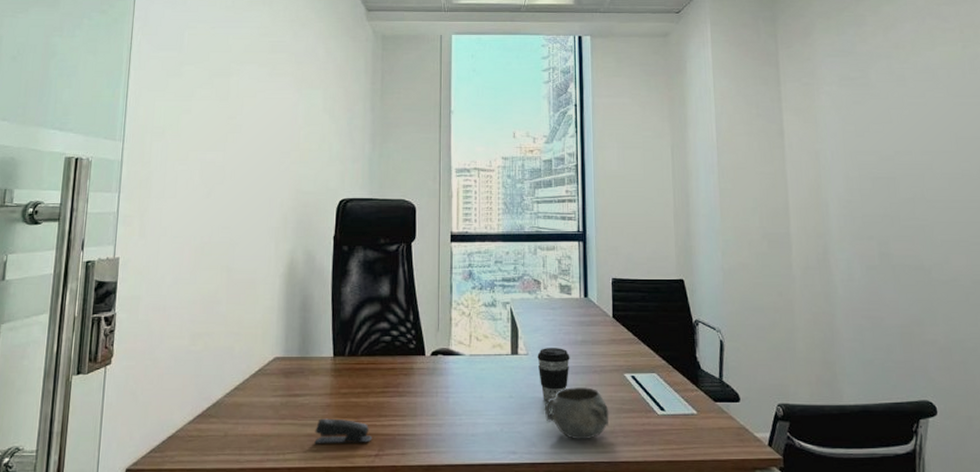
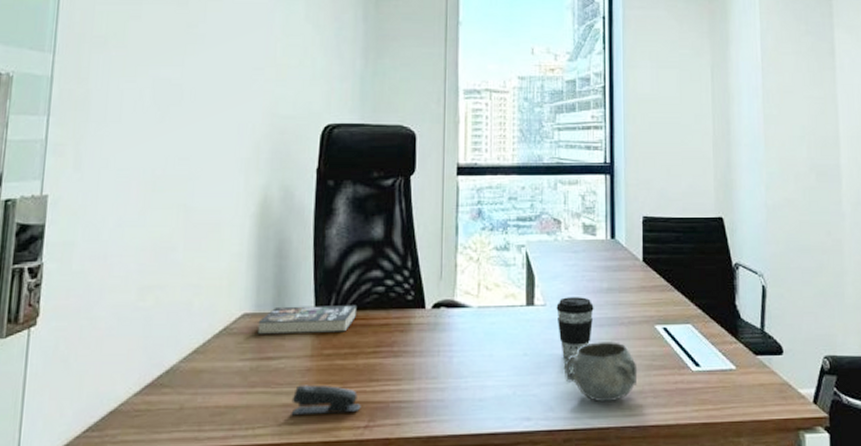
book: none [286,352,369,376] -> present [257,305,358,335]

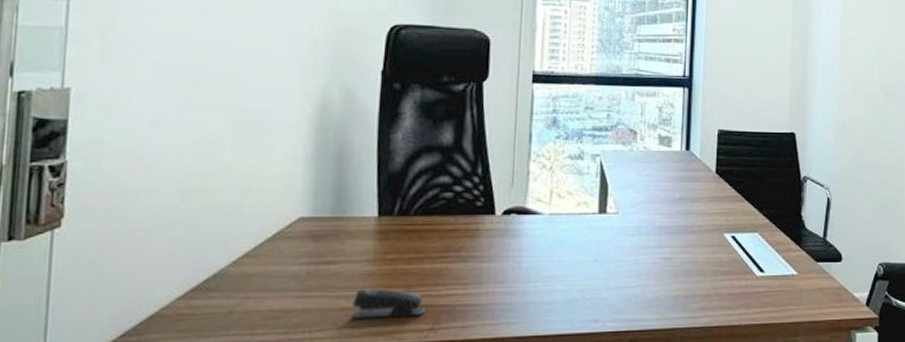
book: present [257,305,358,335] -> none [315,210,424,240]
coffee cup: present [556,297,594,359] -> none [628,206,666,265]
decorative bowl: present [563,342,638,401] -> none [633,249,705,304]

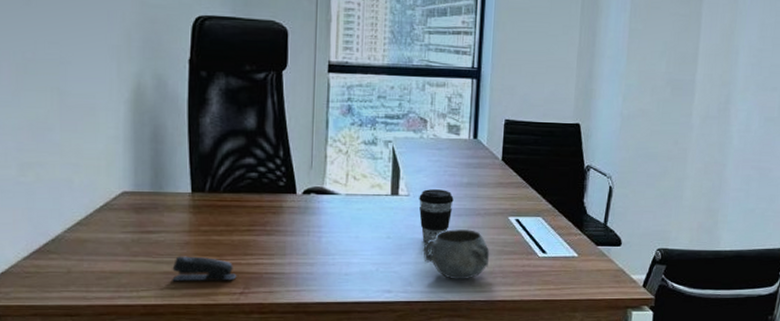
coffee cup: none [628,206,666,265] -> present [419,189,454,243]
decorative bowl: none [633,249,705,304] -> present [423,229,490,279]

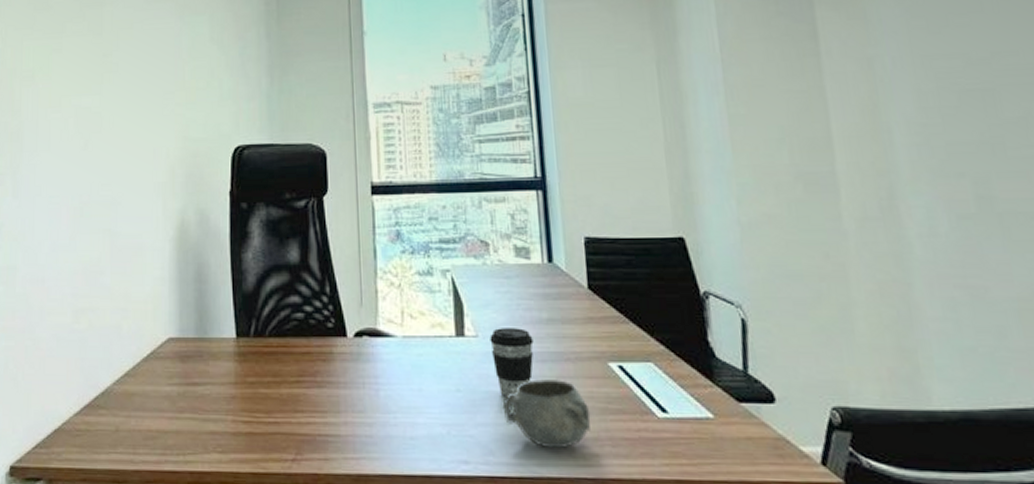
stapler: present [172,256,237,282] -> none [219,412,288,445]

